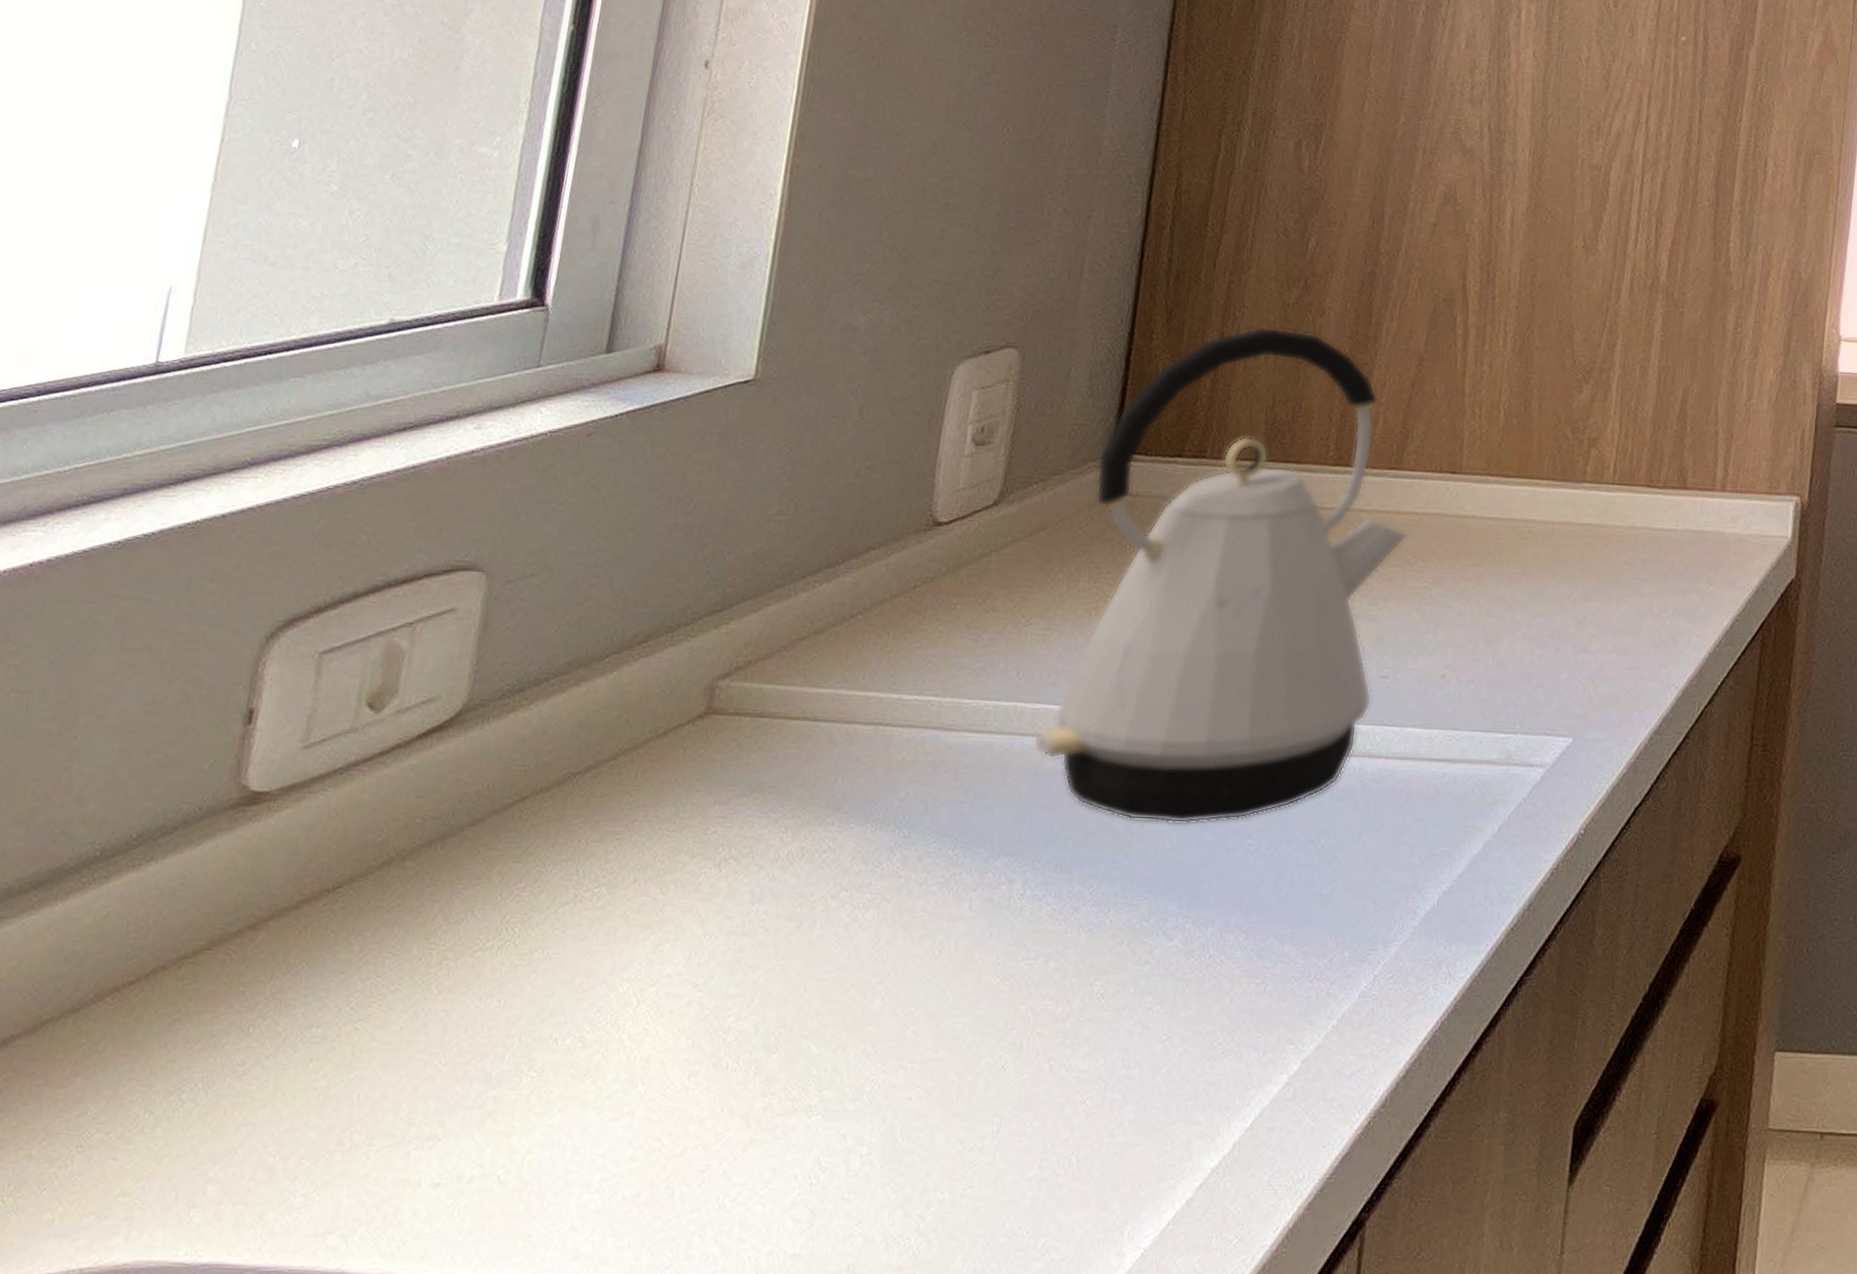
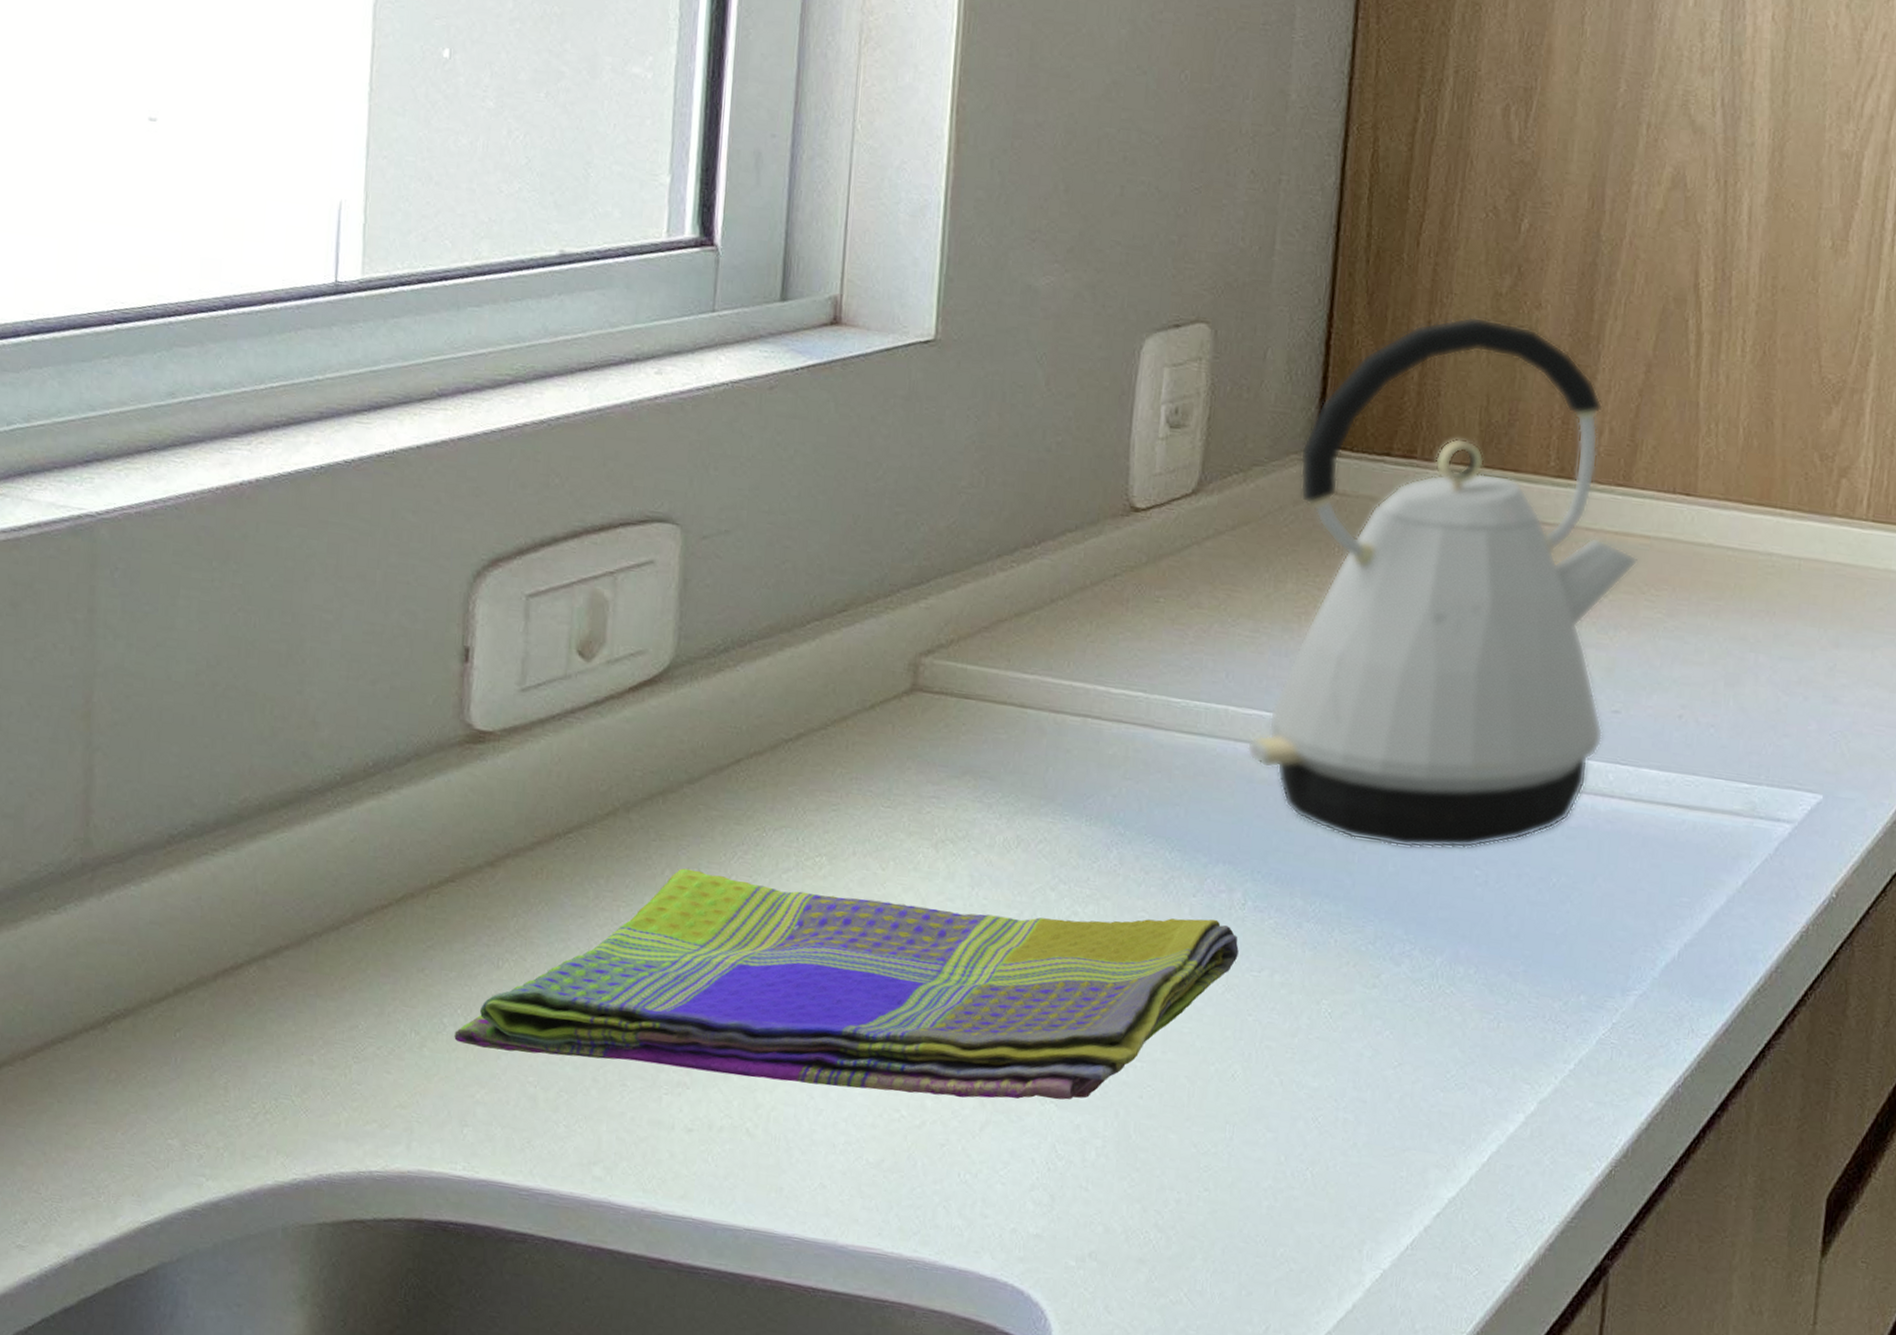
dish towel: none [191,911,1016,1122] -> present [454,868,1239,1100]

